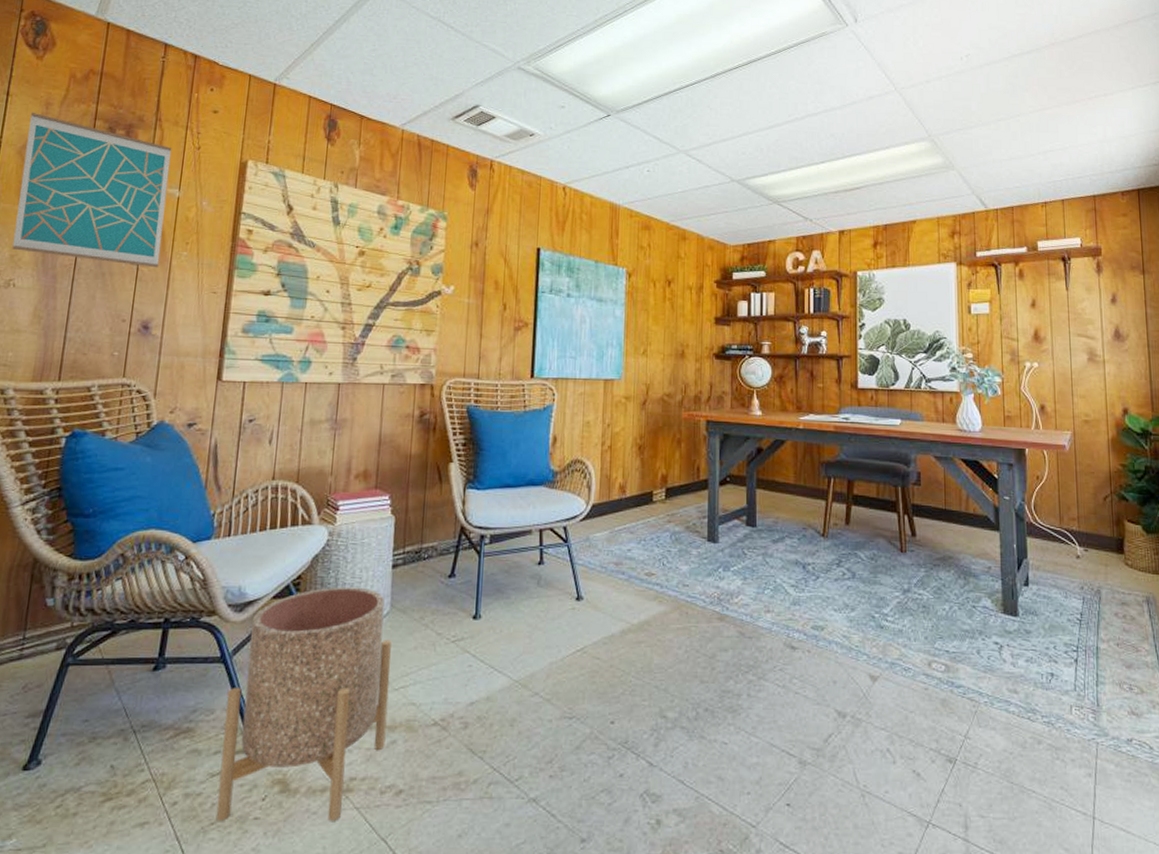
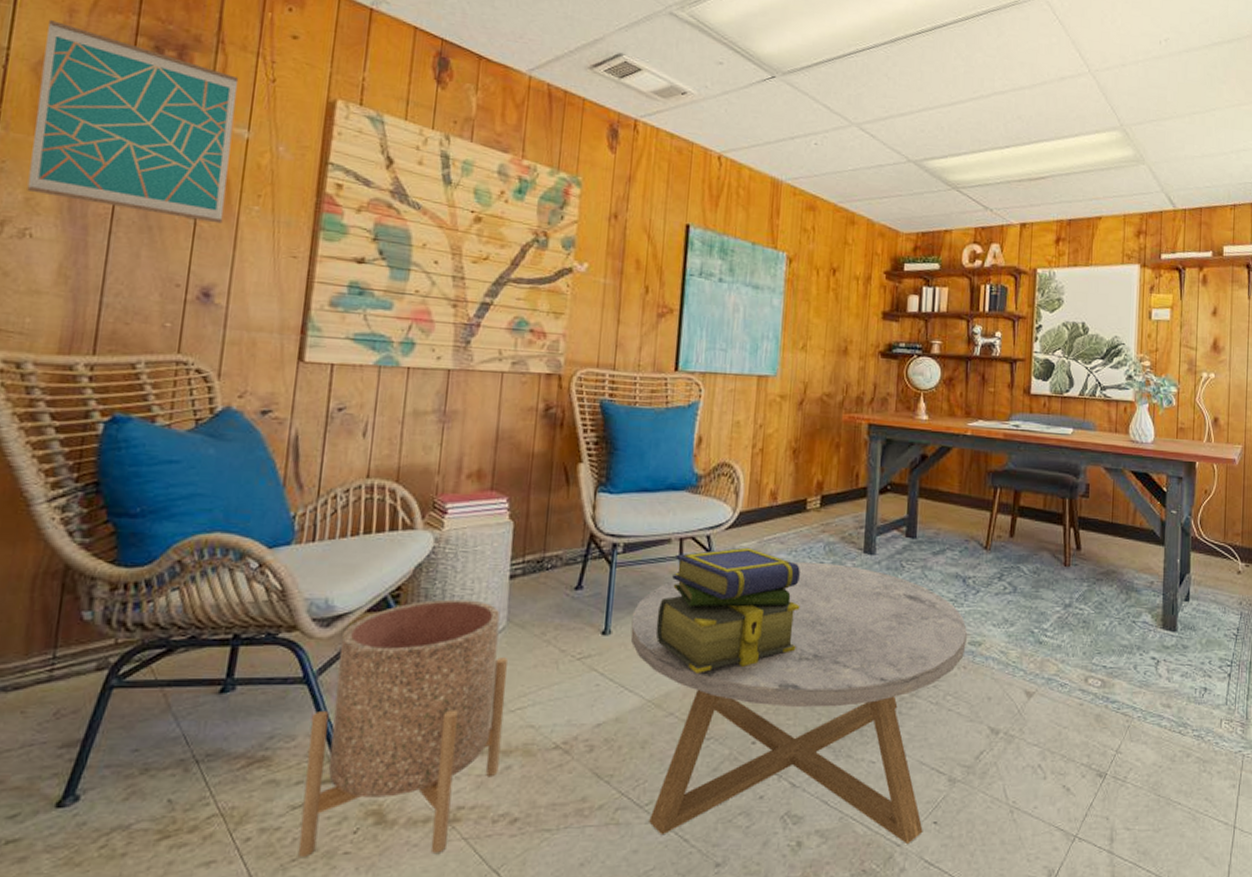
coffee table: none [498,550,809,826] -> present [630,561,967,845]
stack of books: none [520,537,651,656] -> present [655,547,800,673]

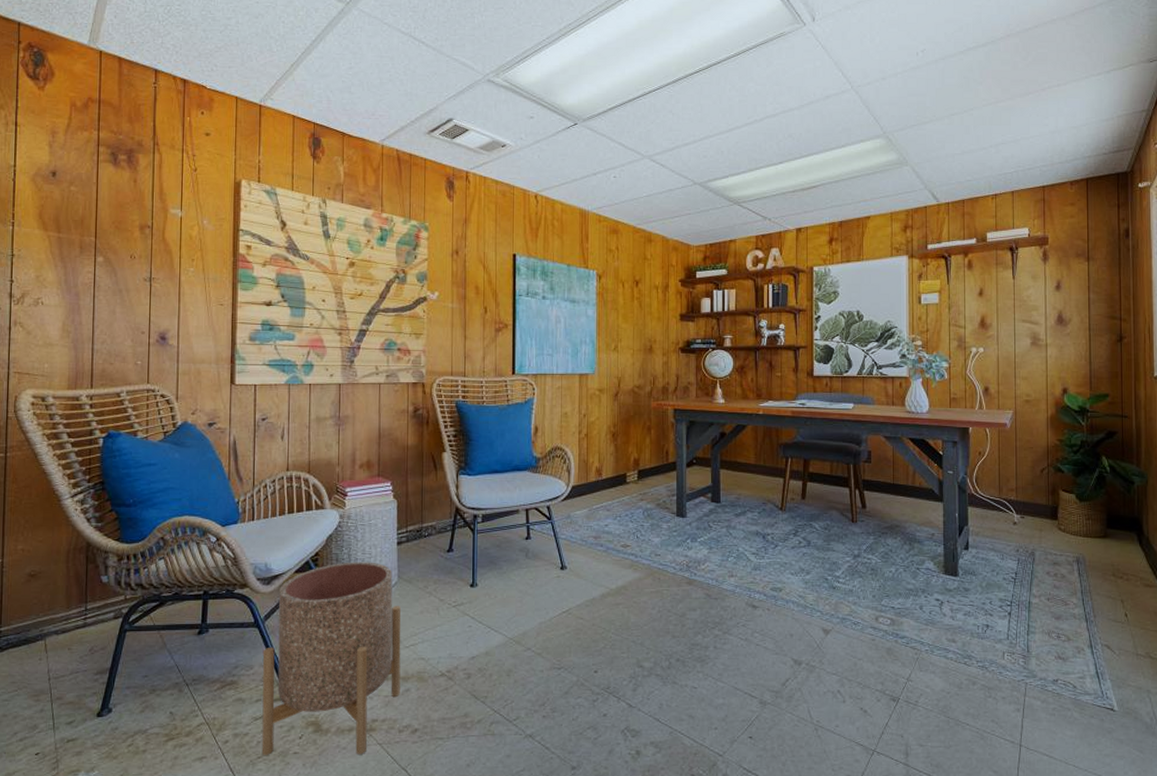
wall art: present [27,19,239,224] -> none [37,140,171,283]
coffee table: present [630,561,967,845] -> none [493,525,768,755]
stack of books: present [655,547,800,673] -> none [512,515,627,617]

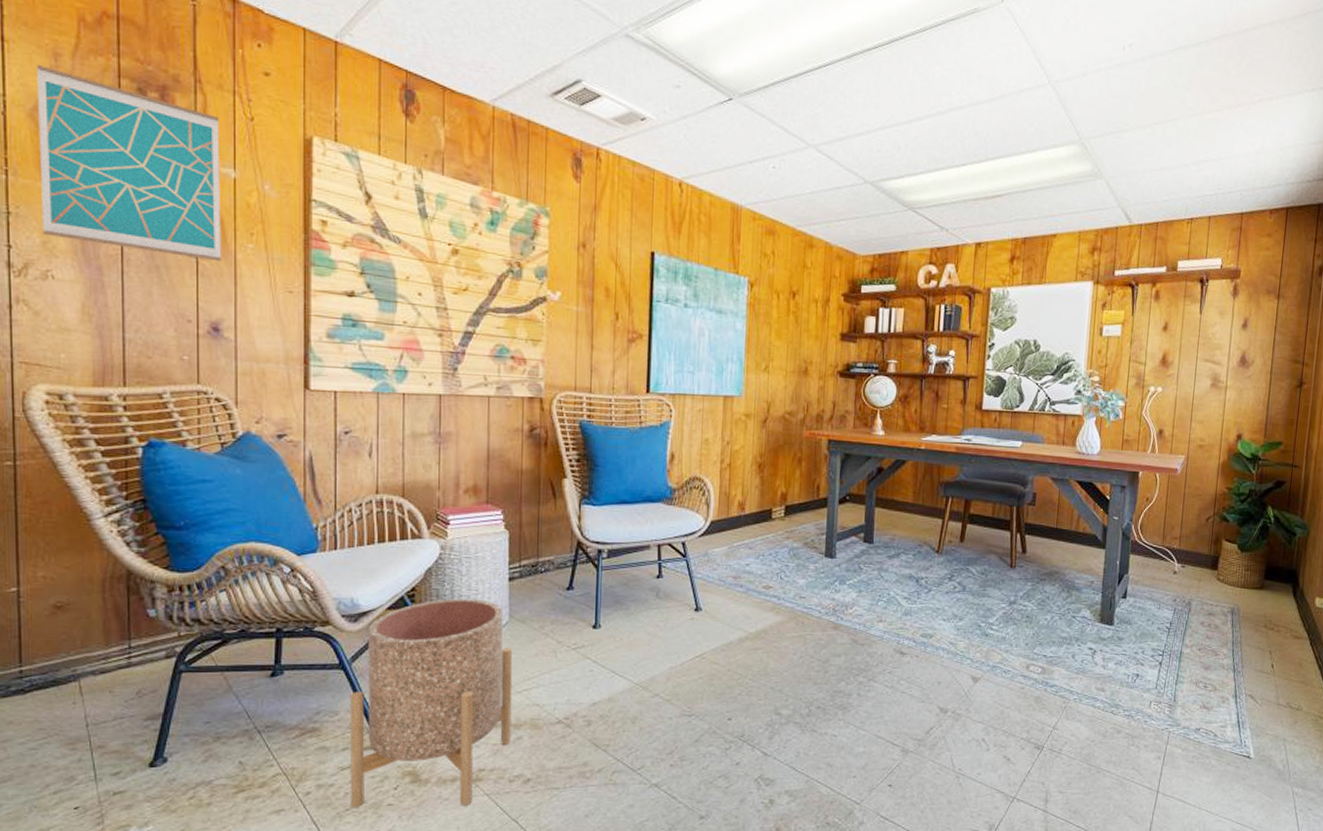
wall art: none [37,140,171,283] -> present [37,63,222,262]

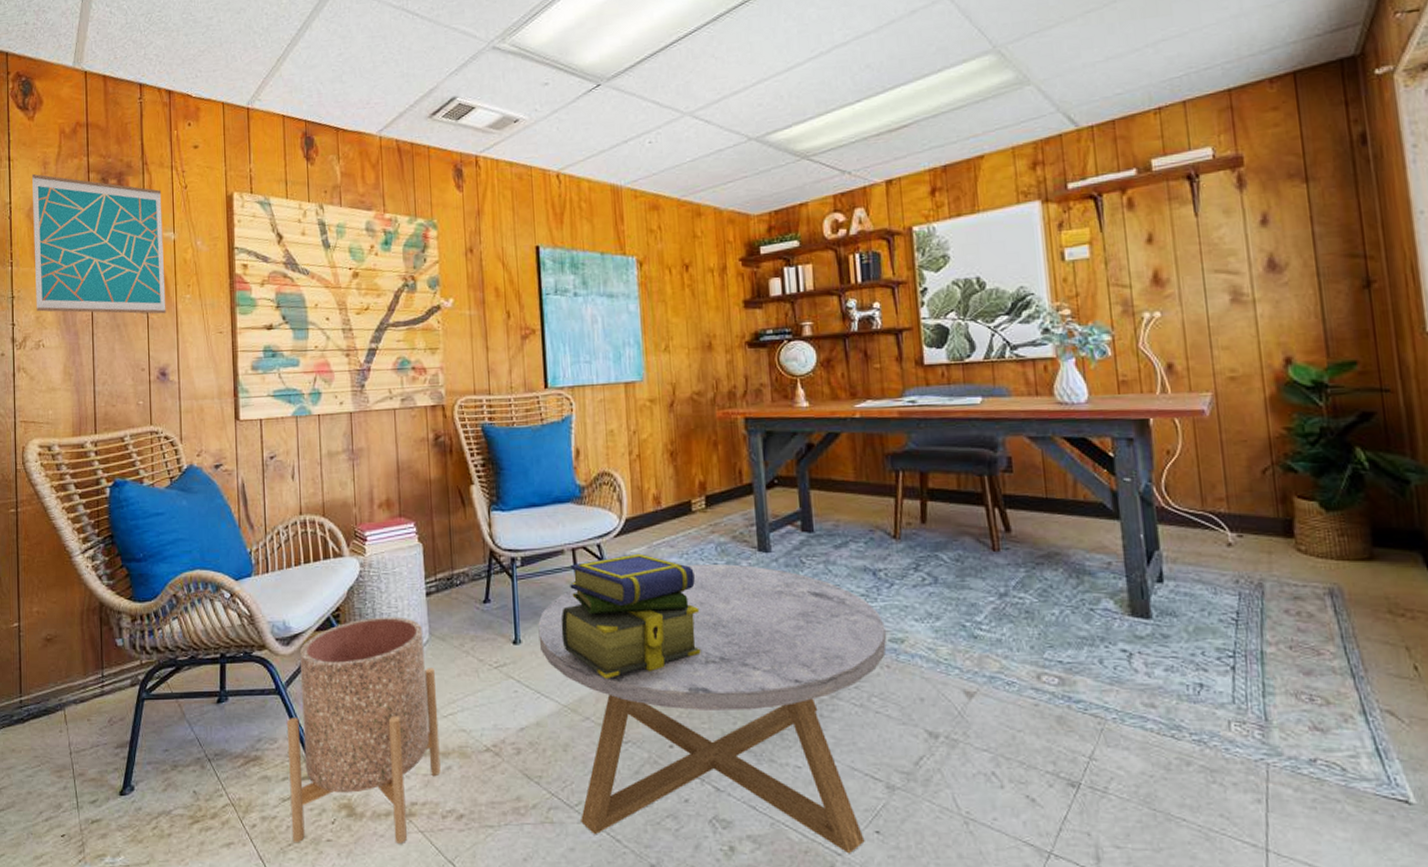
coffee table: none [618,564,919,803] -> present [538,563,887,854]
stack of books: none [640,552,768,661] -> present [560,553,701,679]

